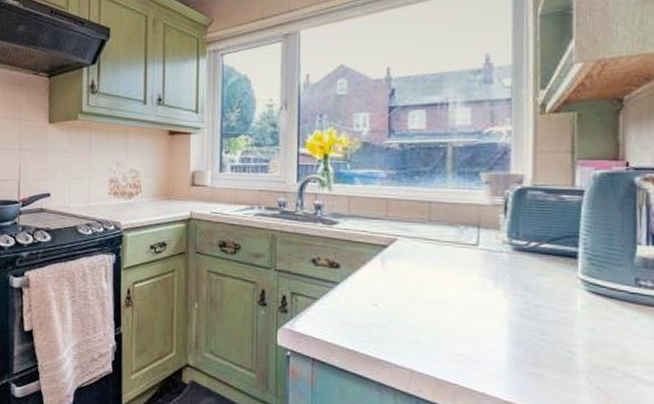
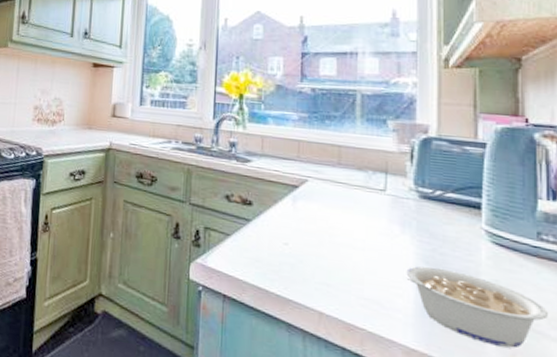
legume: none [499,318,644,395] -> present [406,266,548,348]

